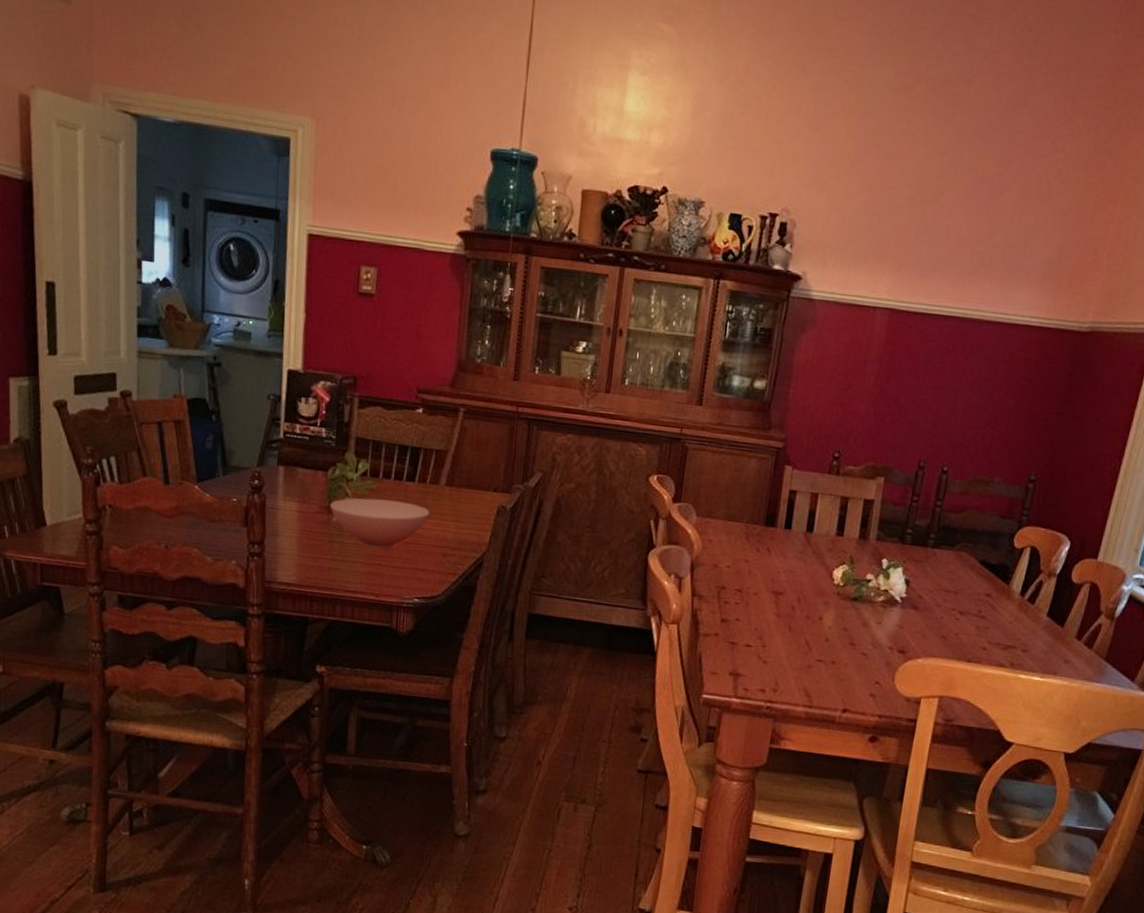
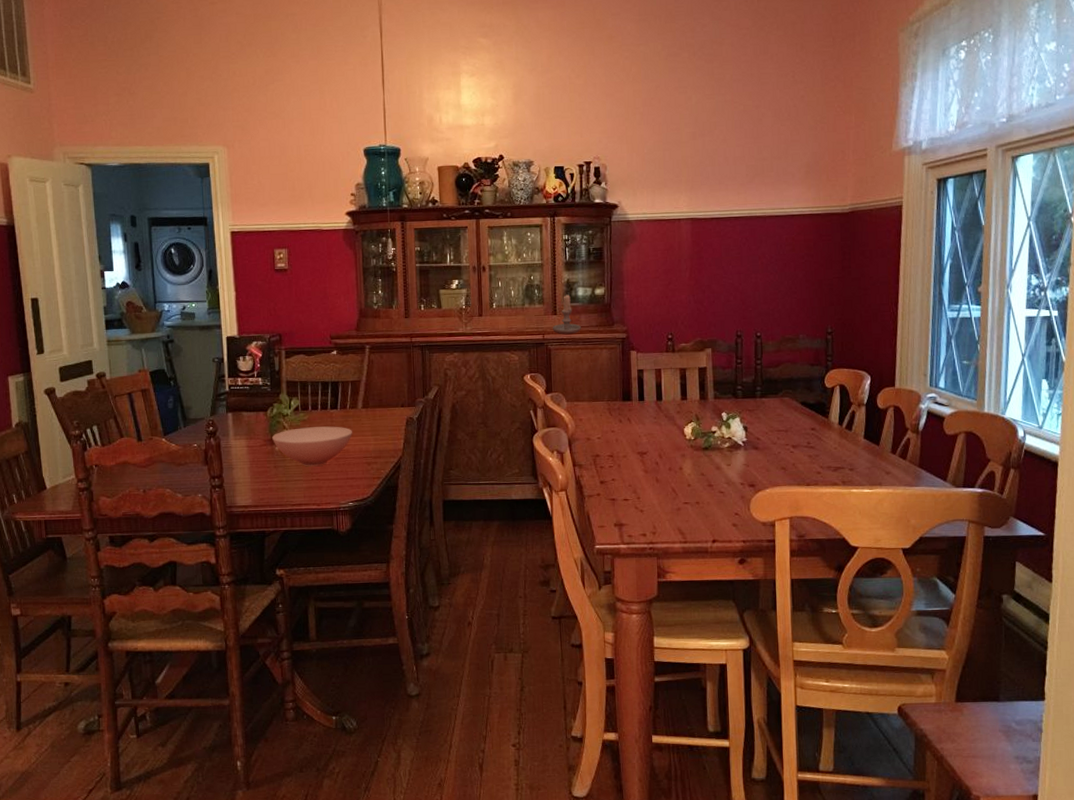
candle: none [693,380,730,434] -> present [552,293,581,335]

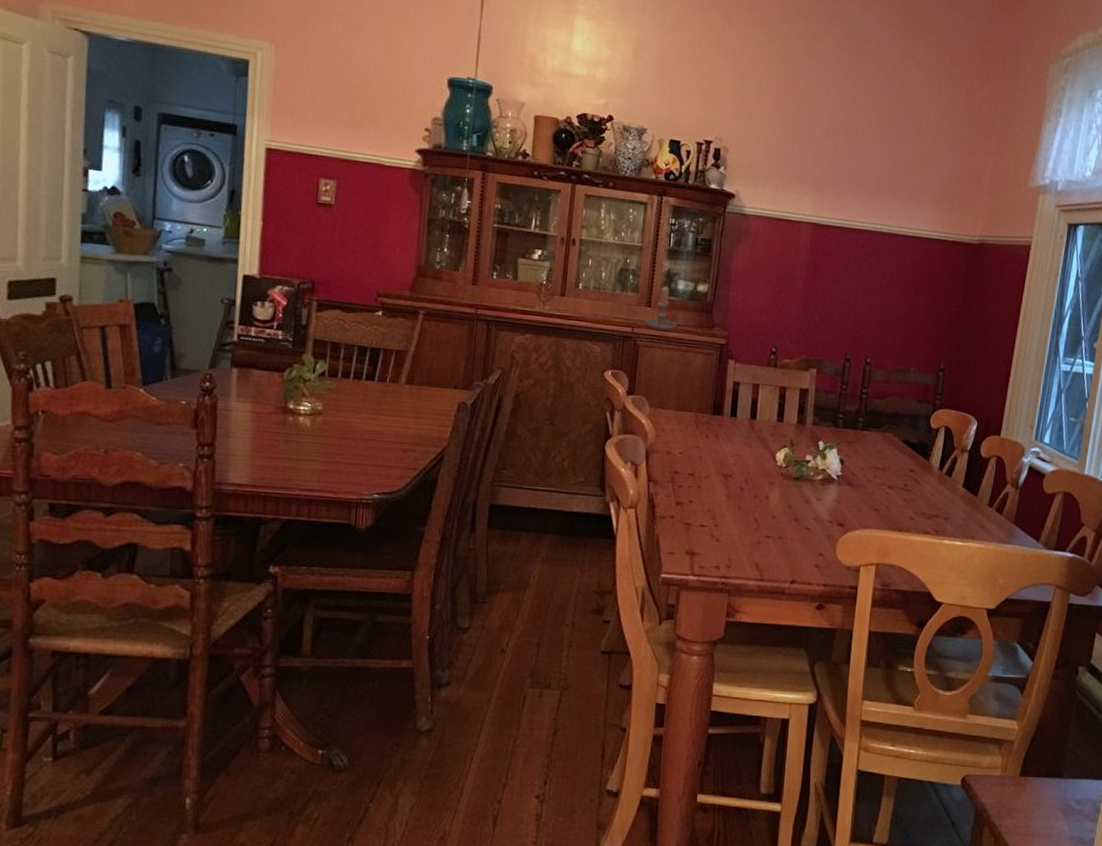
bowl: present [272,426,352,466] -> none [286,397,389,446]

